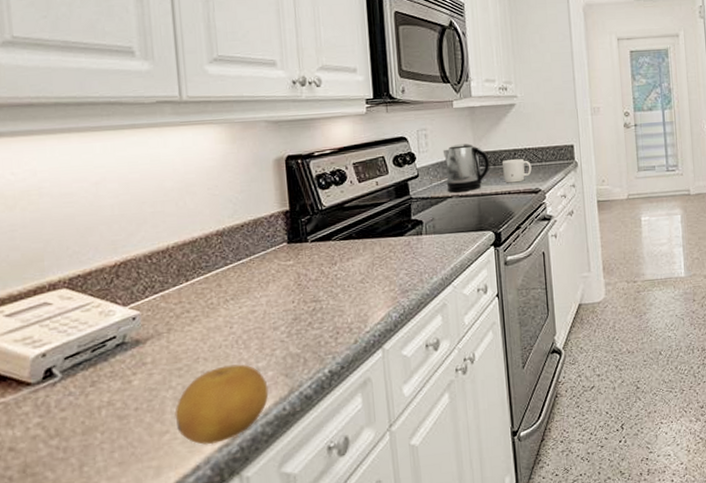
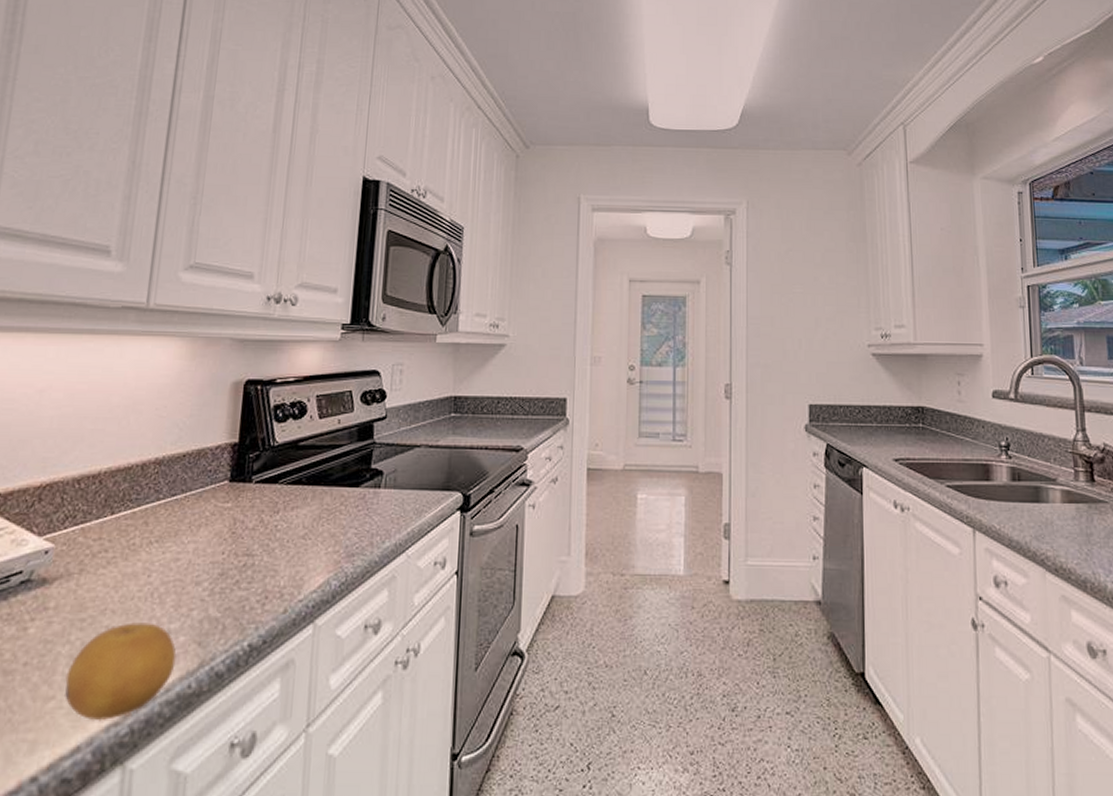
kettle: present [442,143,490,193] -> none [416,385,469,442]
mug: present [501,159,532,183] -> none [481,409,516,437]

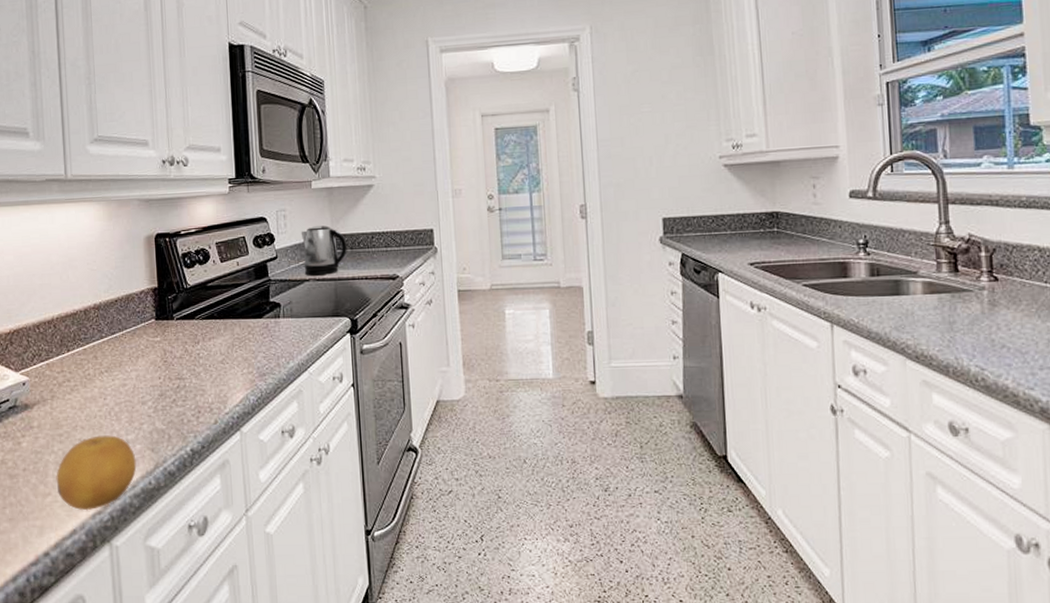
kettle: none [416,385,469,442] -> present [301,225,348,276]

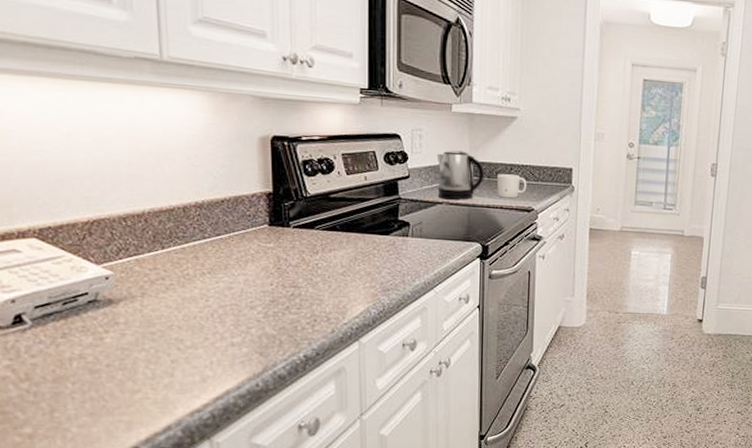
fruit: present [56,435,137,511] -> none [147,336,243,409]
mug: none [359,243,390,268] -> present [496,174,527,199]

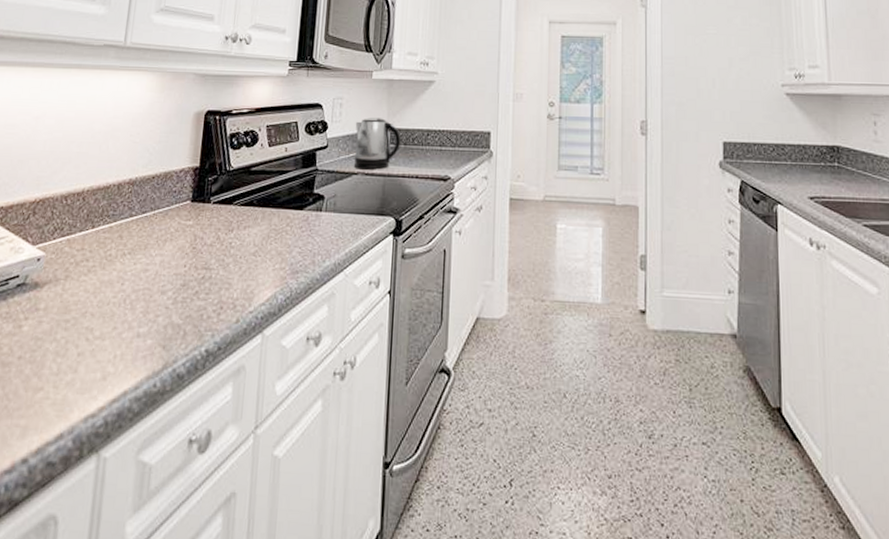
mug: present [496,174,527,199] -> none [412,140,444,167]

